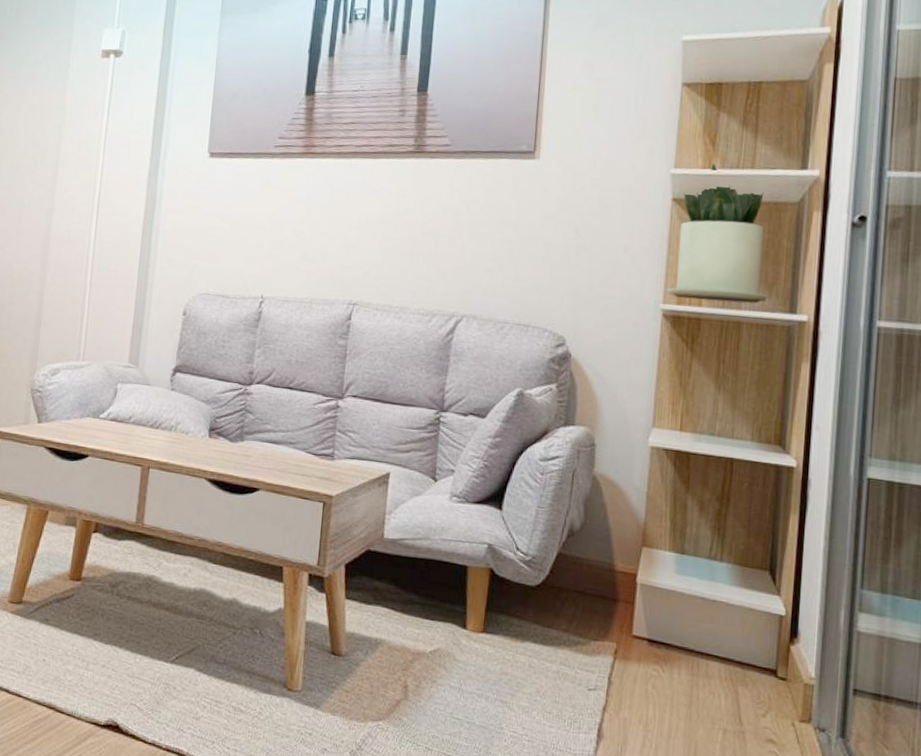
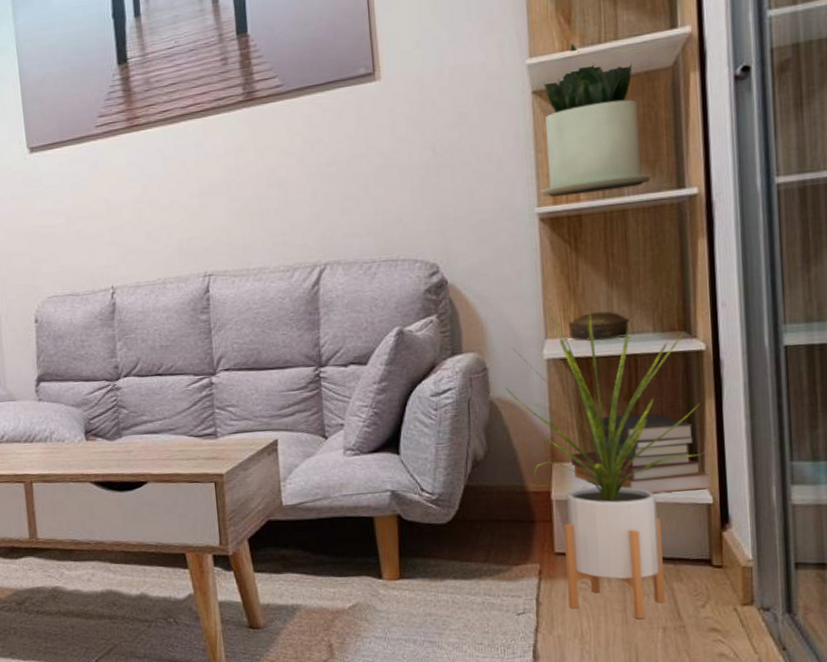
house plant: none [609,406,784,718] -> present [505,310,705,620]
books: none [660,511,786,601] -> present [571,413,711,494]
decorative box: none [675,410,732,440] -> present [569,311,630,341]

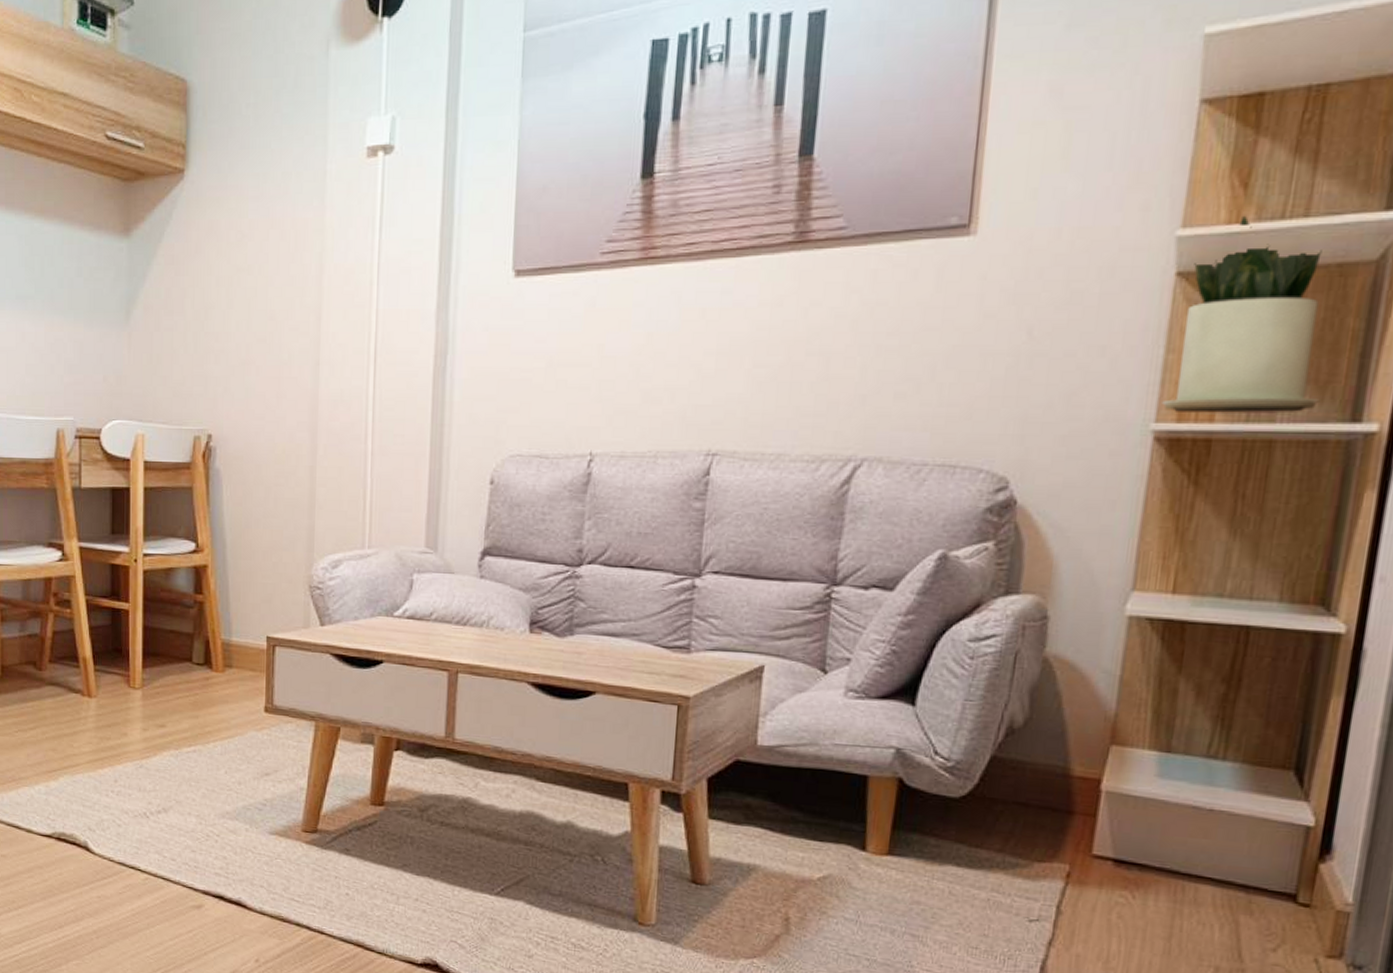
house plant: present [505,310,705,620] -> none [1066,562,1322,953]
decorative box: present [569,311,630,341] -> none [1165,564,1251,603]
books: present [571,413,711,494] -> none [1135,697,1318,808]

